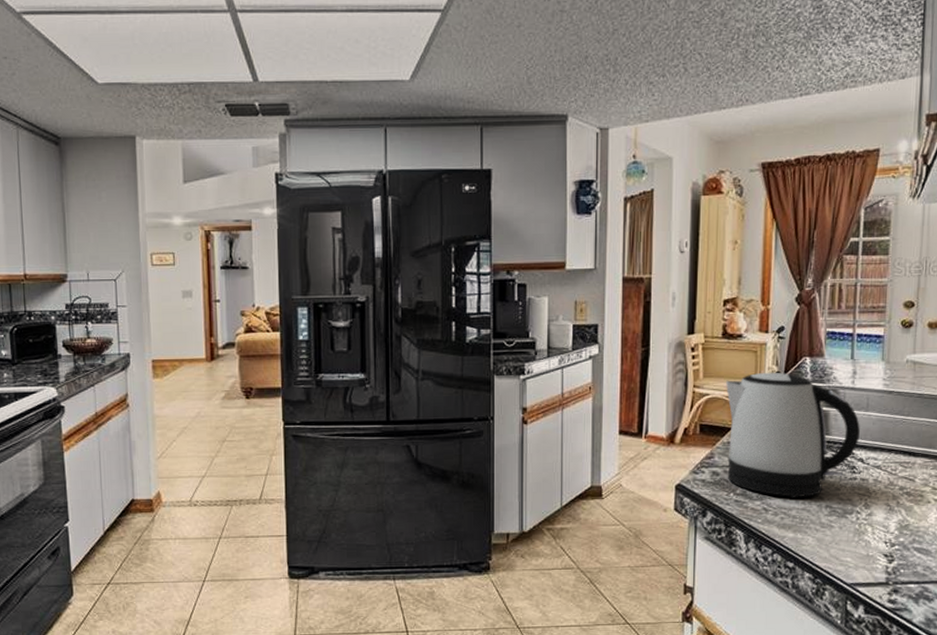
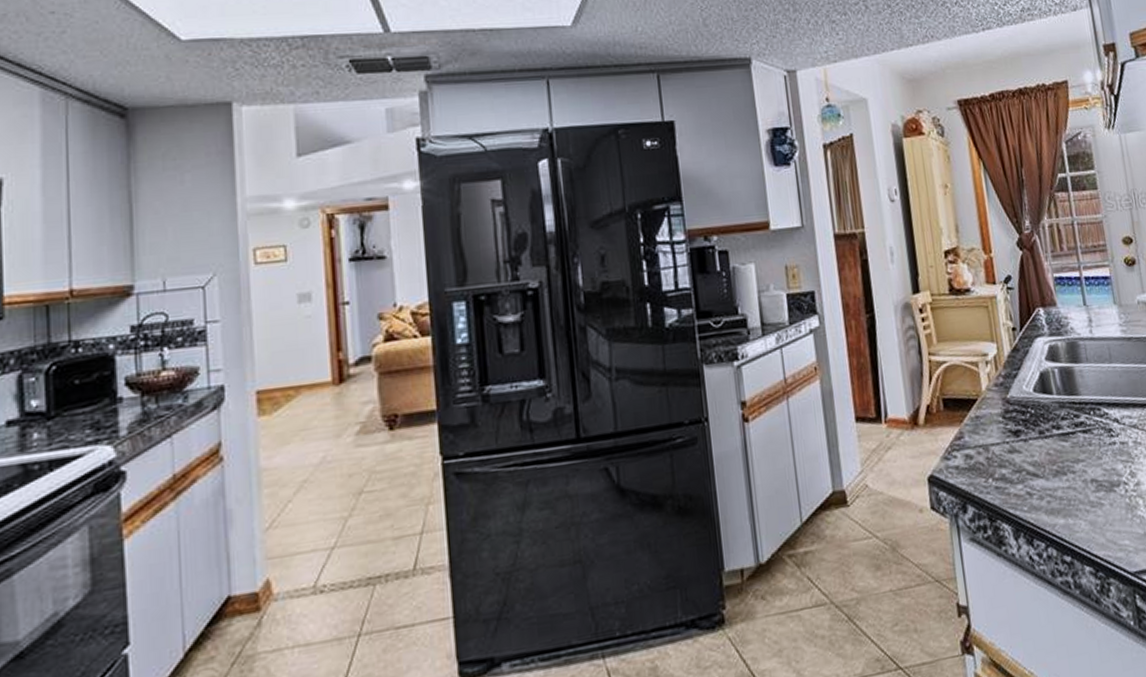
kettle: present [726,372,860,497] -> none [962,328,1110,475]

